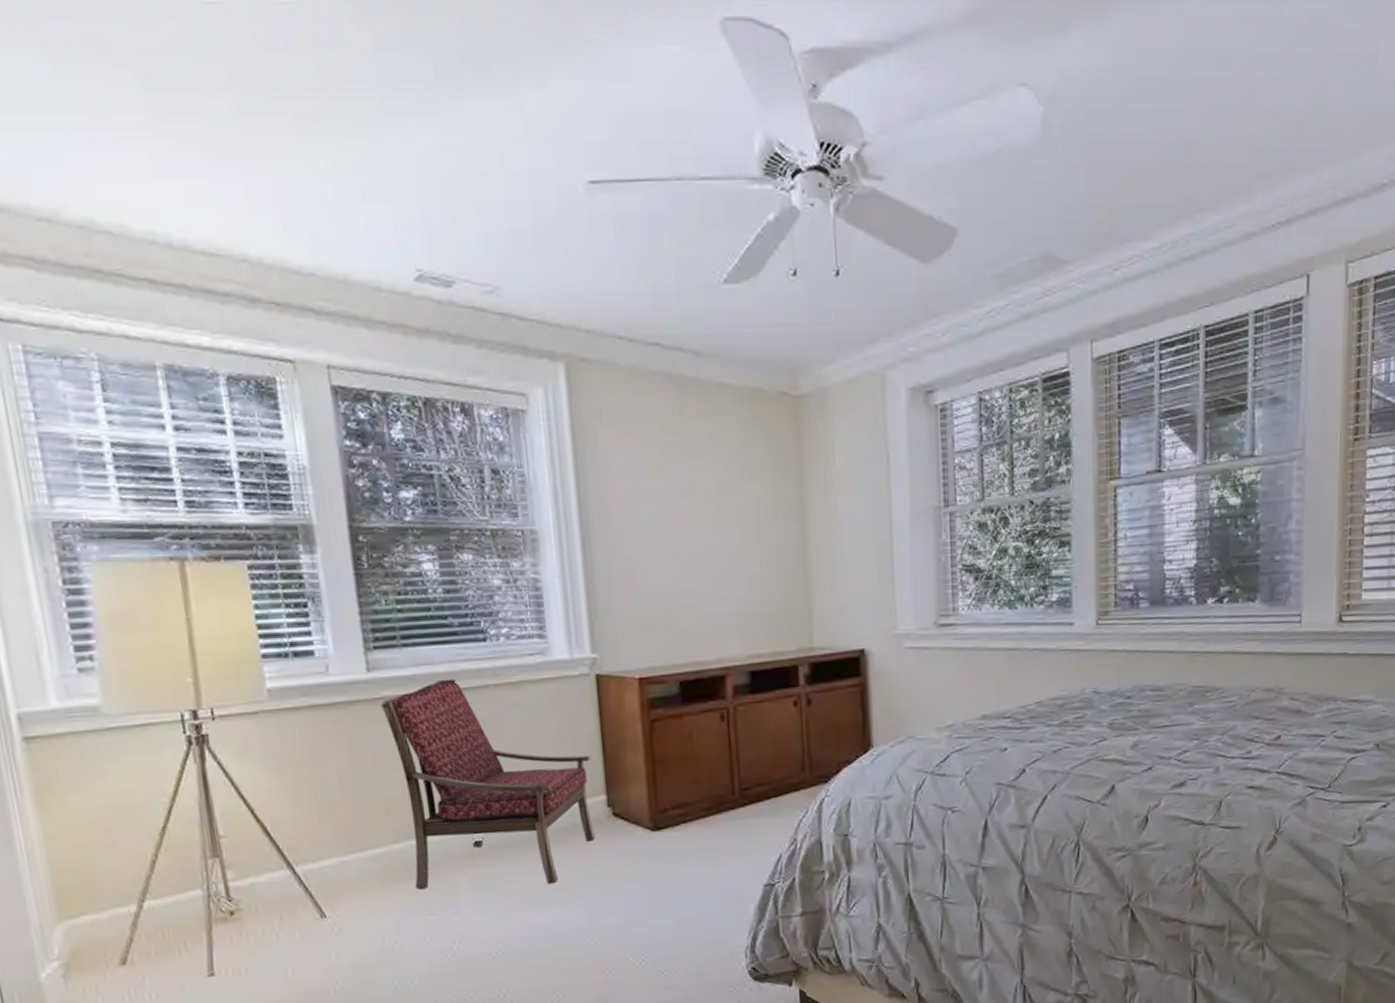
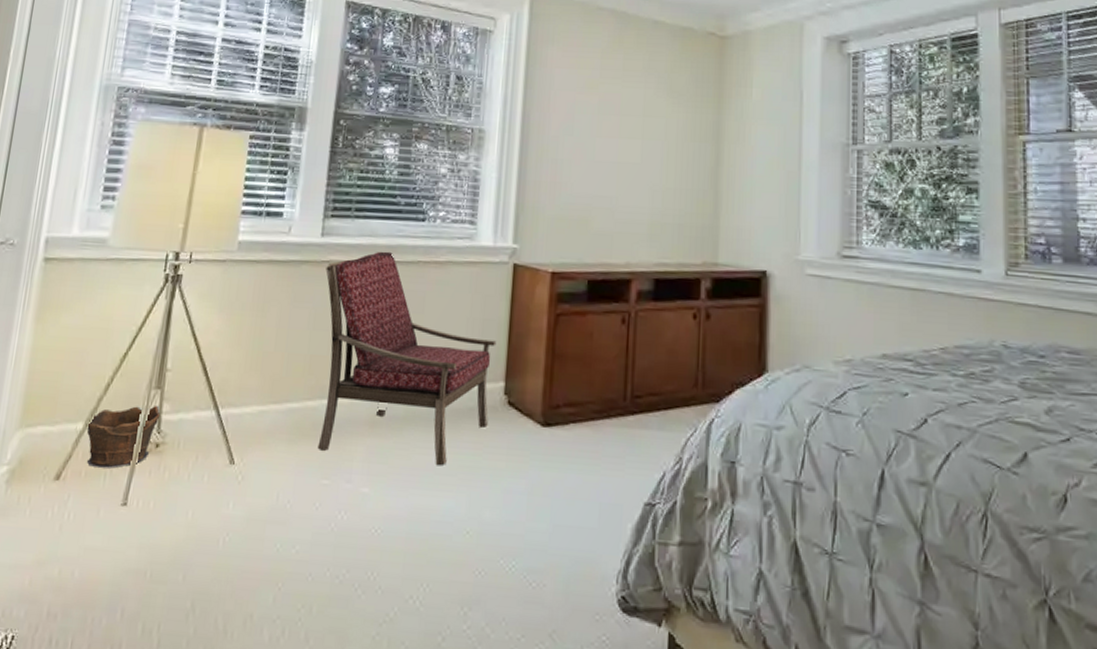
clay pot: none [139,873,227,946] -> present [86,405,161,469]

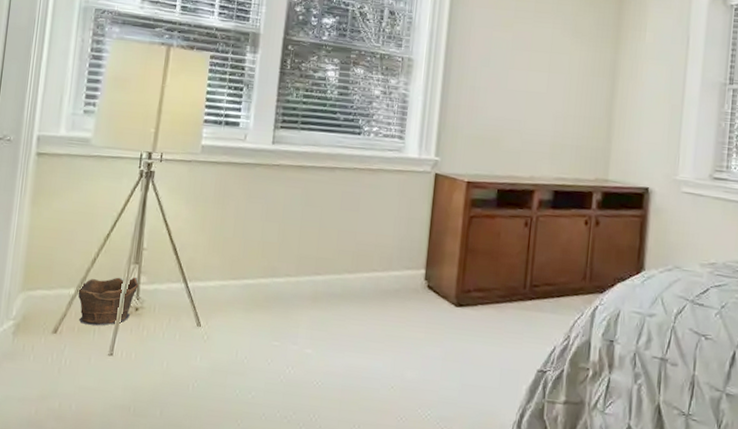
armchair: present [317,251,497,466] -> none [269,158,419,335]

